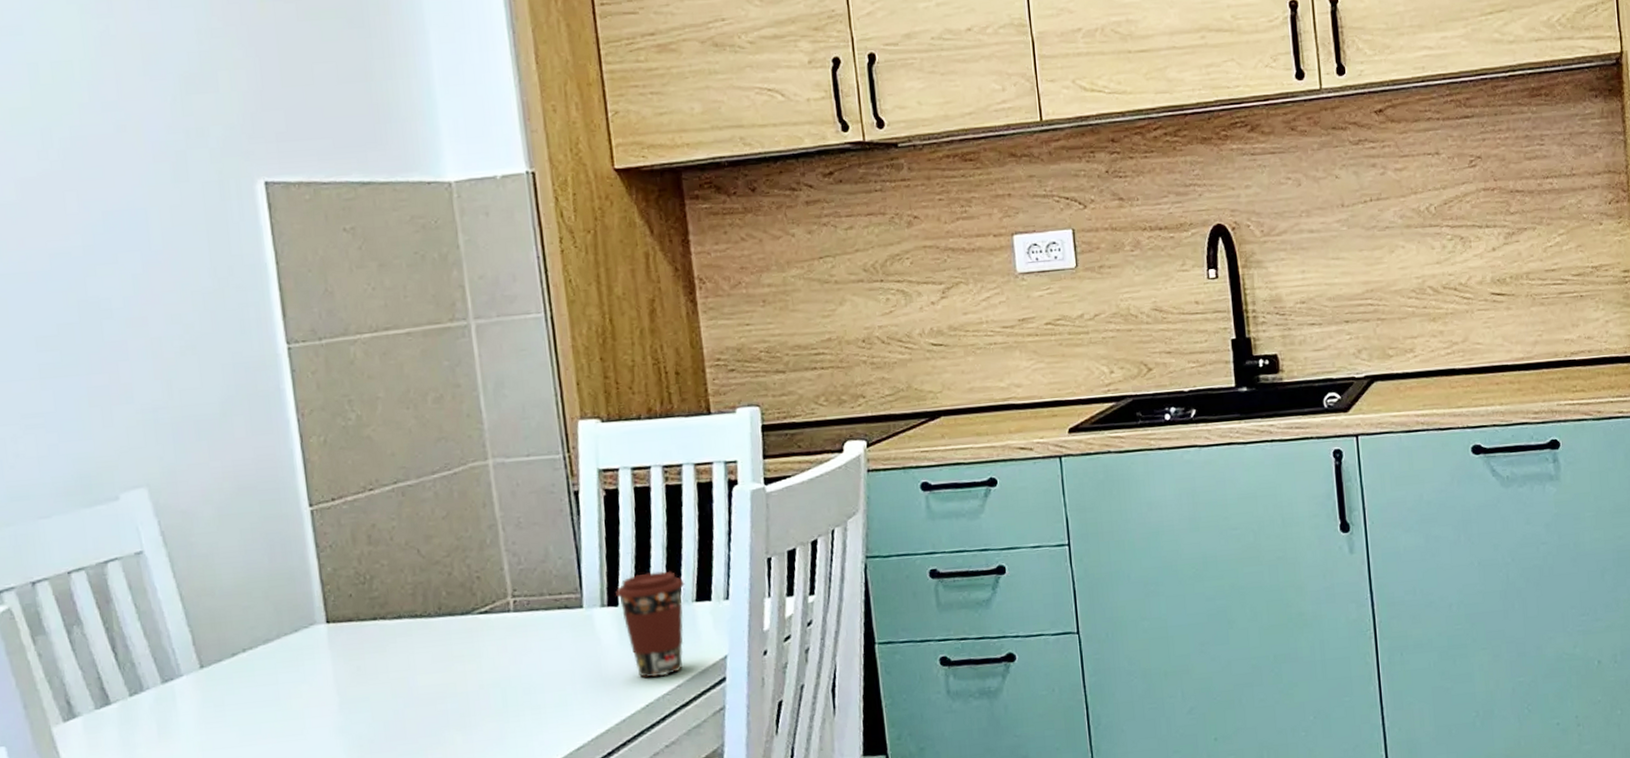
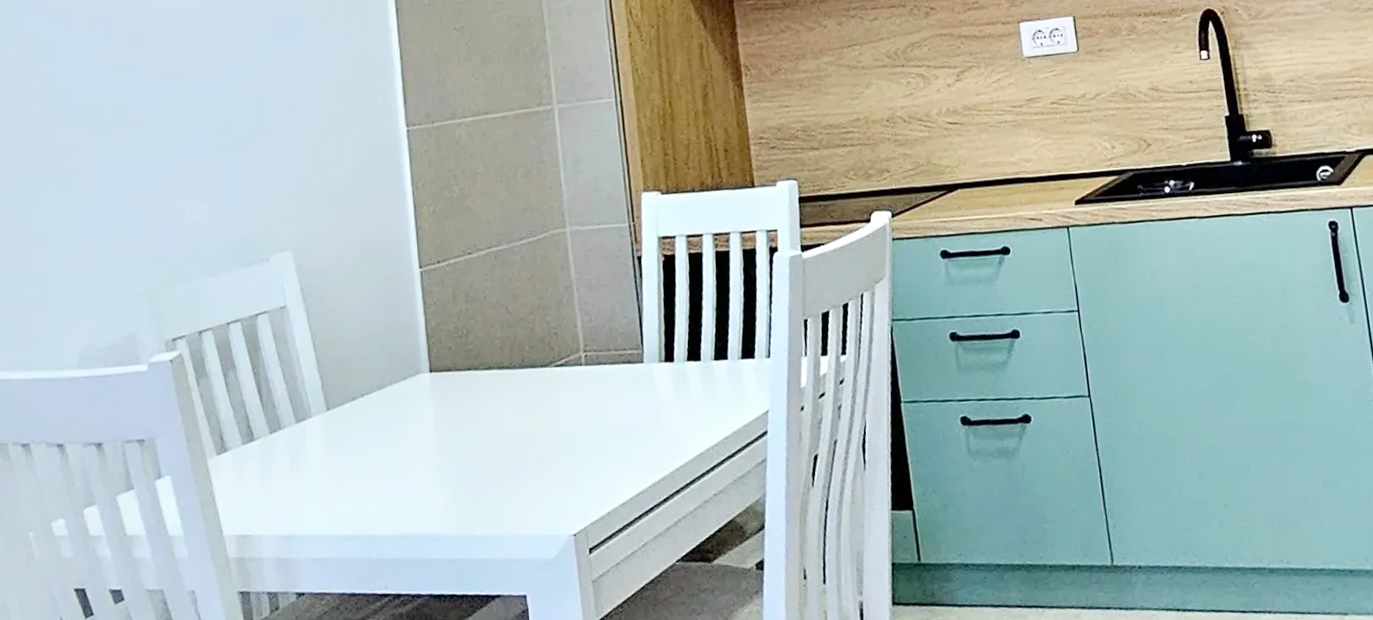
coffee cup: present [616,570,685,677] -> none [672,330,732,429]

